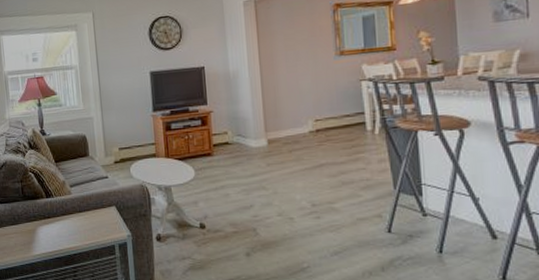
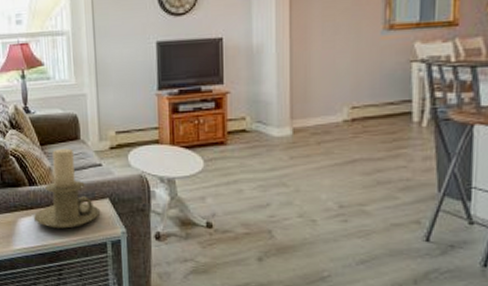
candle holder: none [50,164,109,235] -> present [33,148,101,229]

